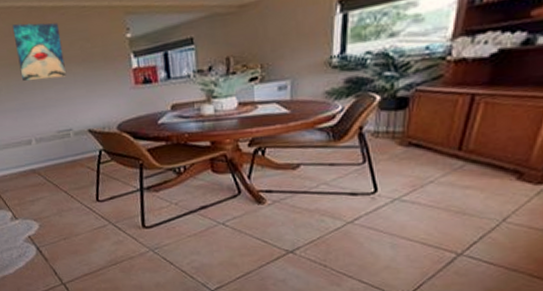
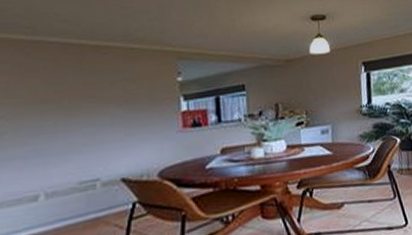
wall art: present [12,23,66,81] -> none [37,59,101,123]

